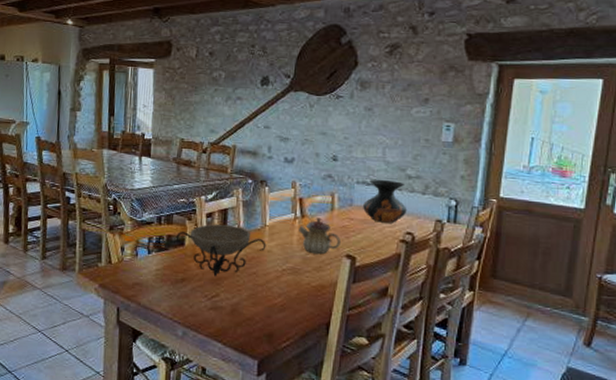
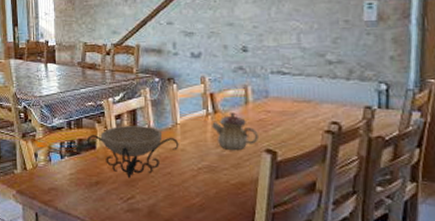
vase: present [363,180,407,223] -> none [280,68,331,113]

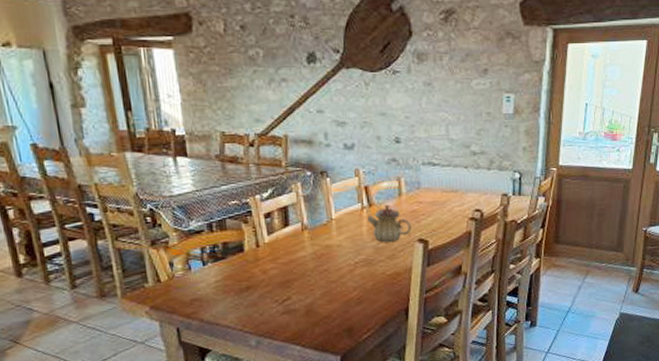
decorative bowl: present [86,126,179,179] -> none [232,223,335,280]

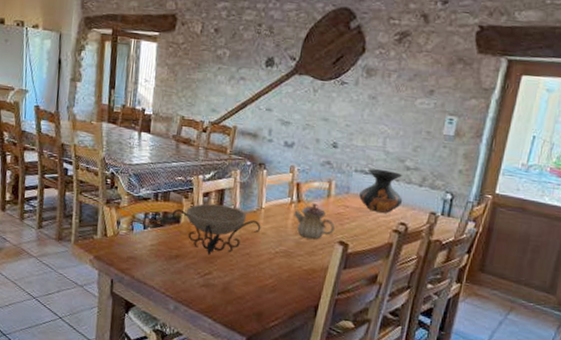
decorative bowl: none [232,223,335,280] -> present [171,203,261,256]
vase: none [431,159,475,203] -> present [359,169,403,213]

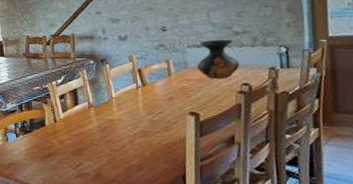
decorative bowl: present [171,203,261,256] -> none [37,102,116,149]
teapot: present [294,203,335,240] -> none [142,83,183,116]

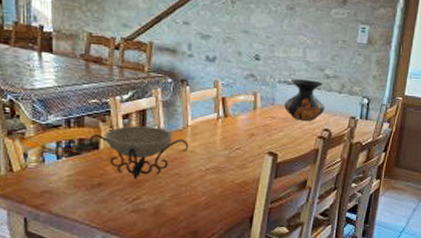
decorative bowl: none [37,102,116,149] -> present [88,126,189,180]

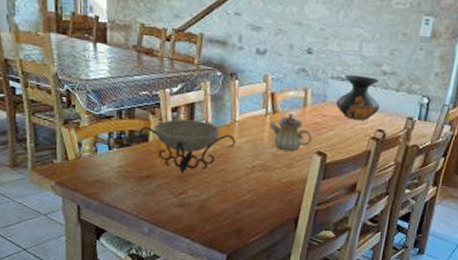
teapot: none [222,117,263,153] -> present [269,113,312,151]

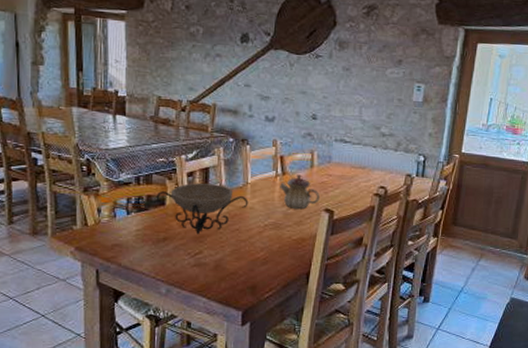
vase: present [336,75,380,120] -> none [341,138,381,178]

